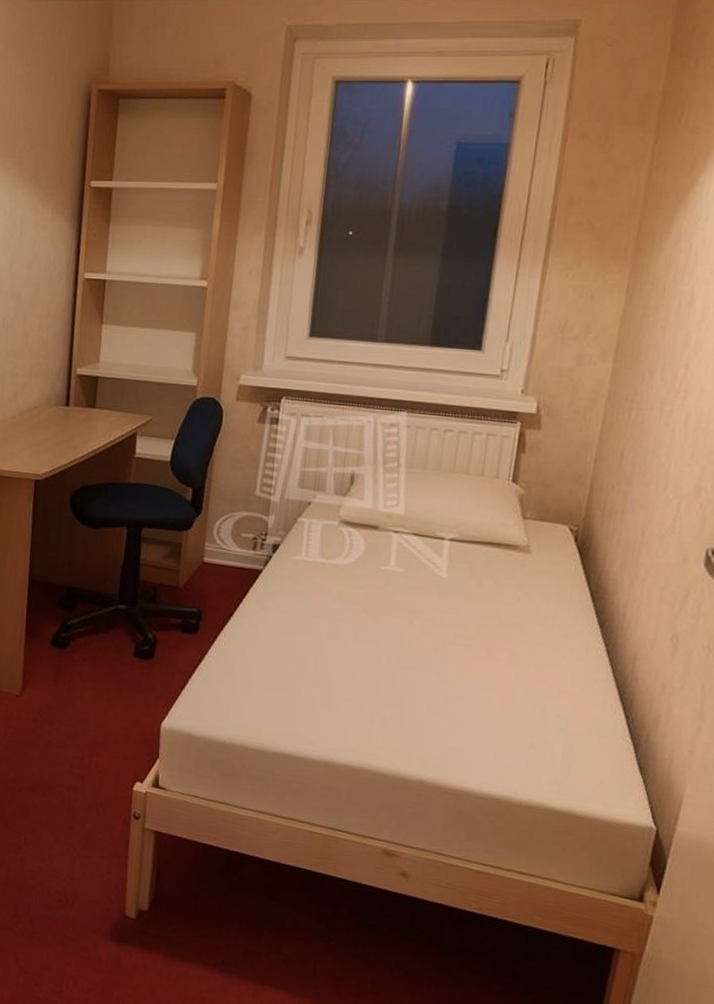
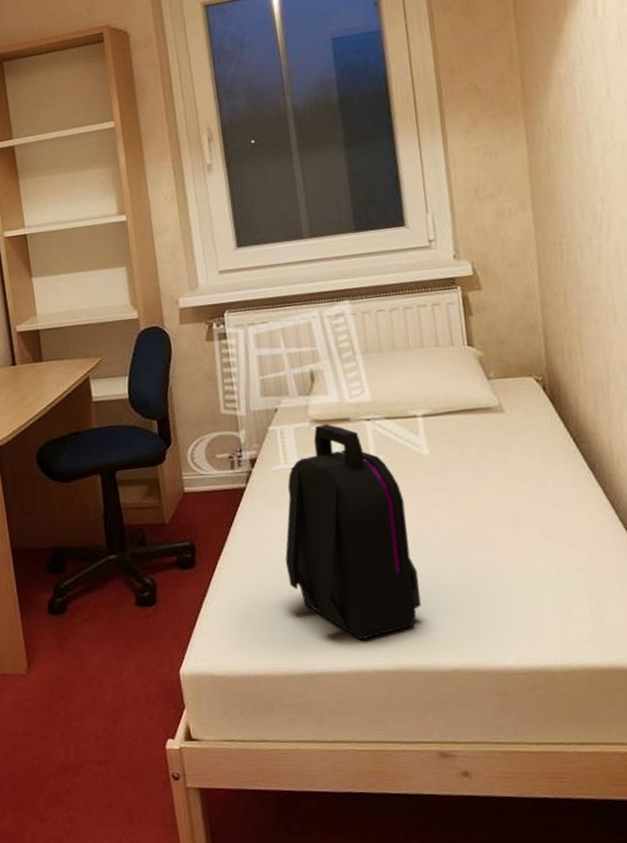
backpack: none [282,526,411,735] -> present [285,424,421,641]

